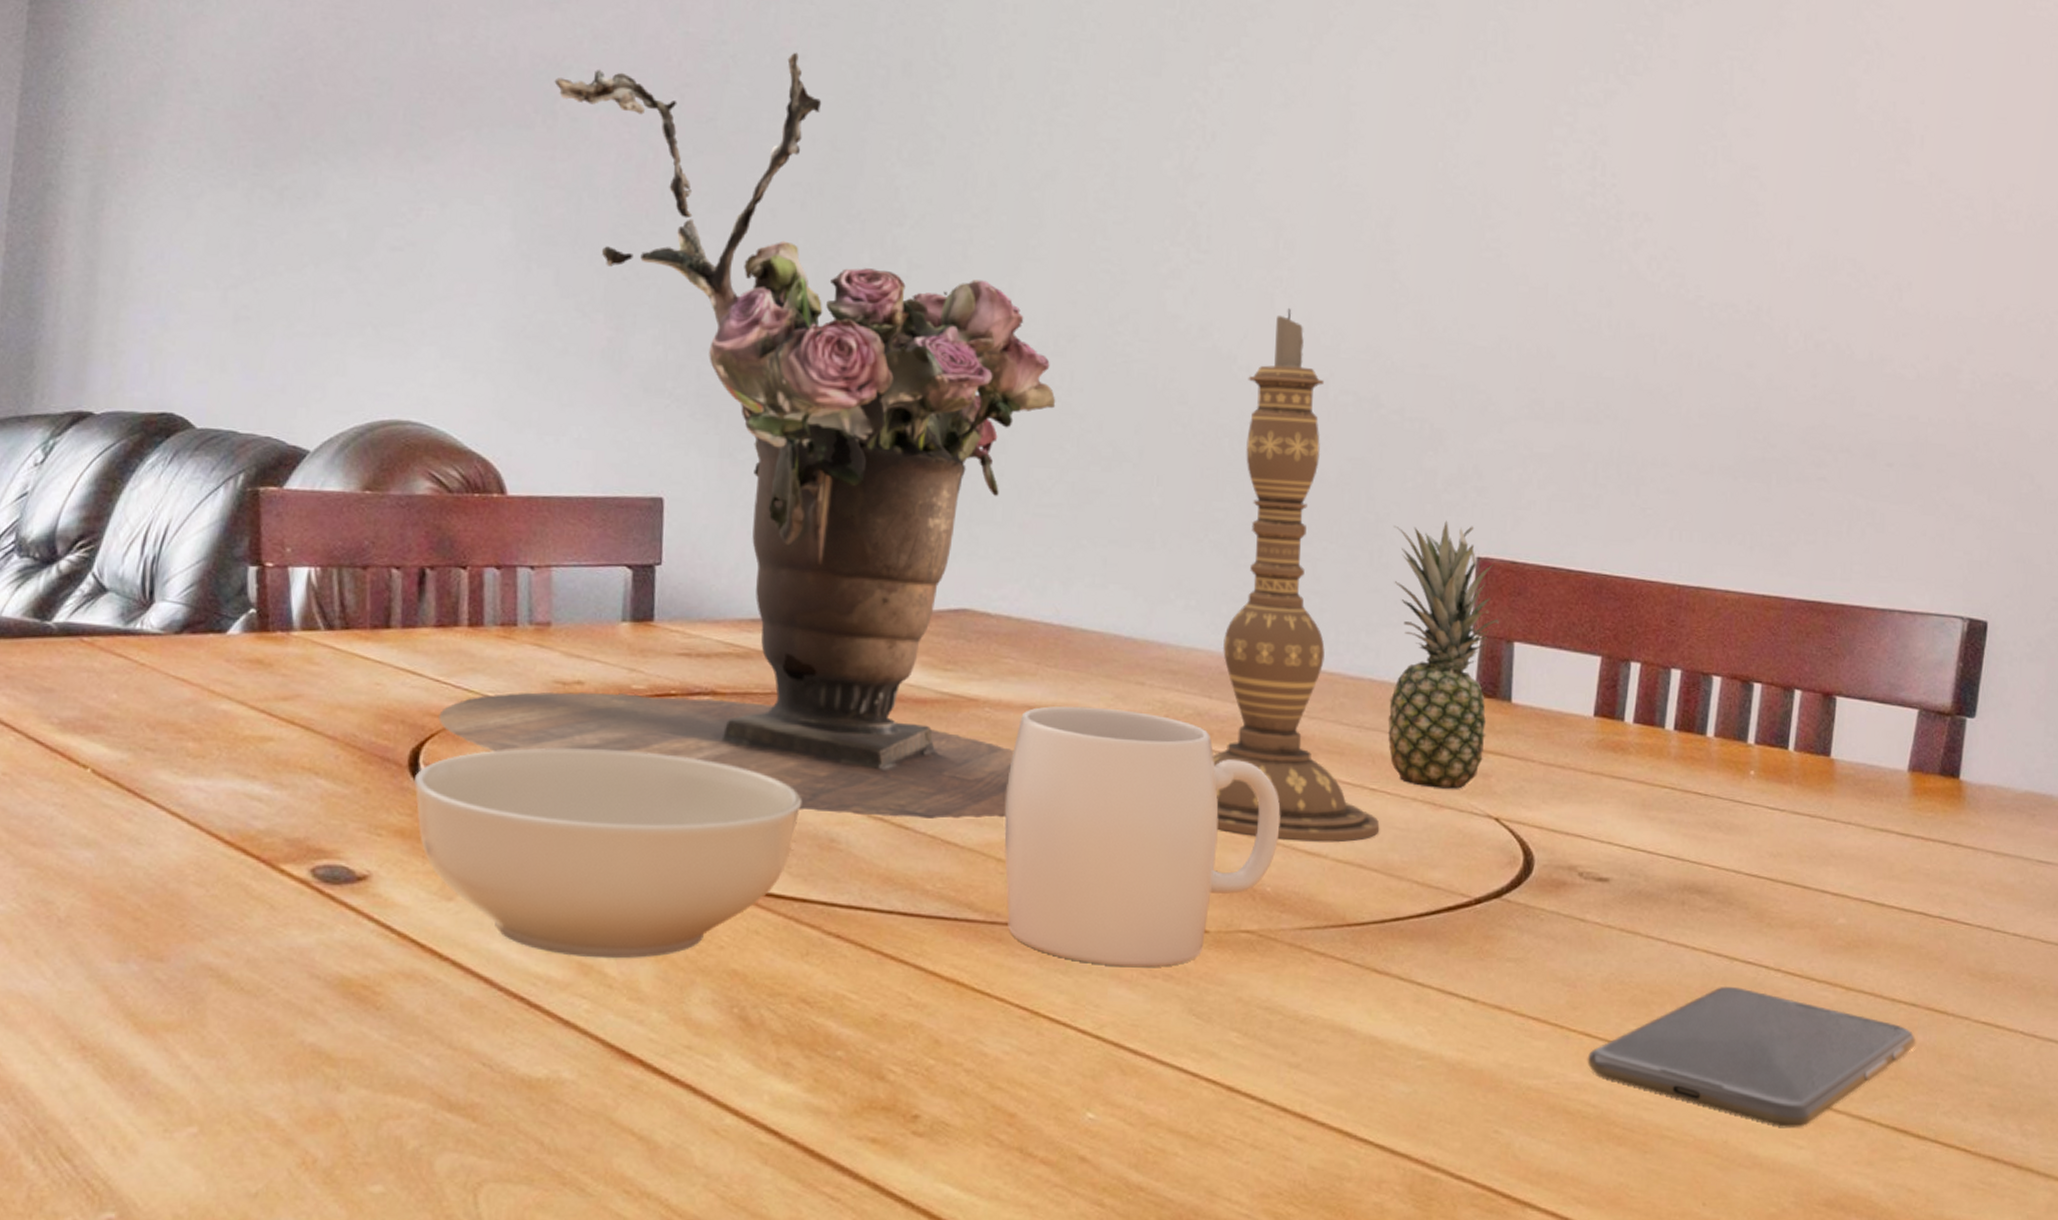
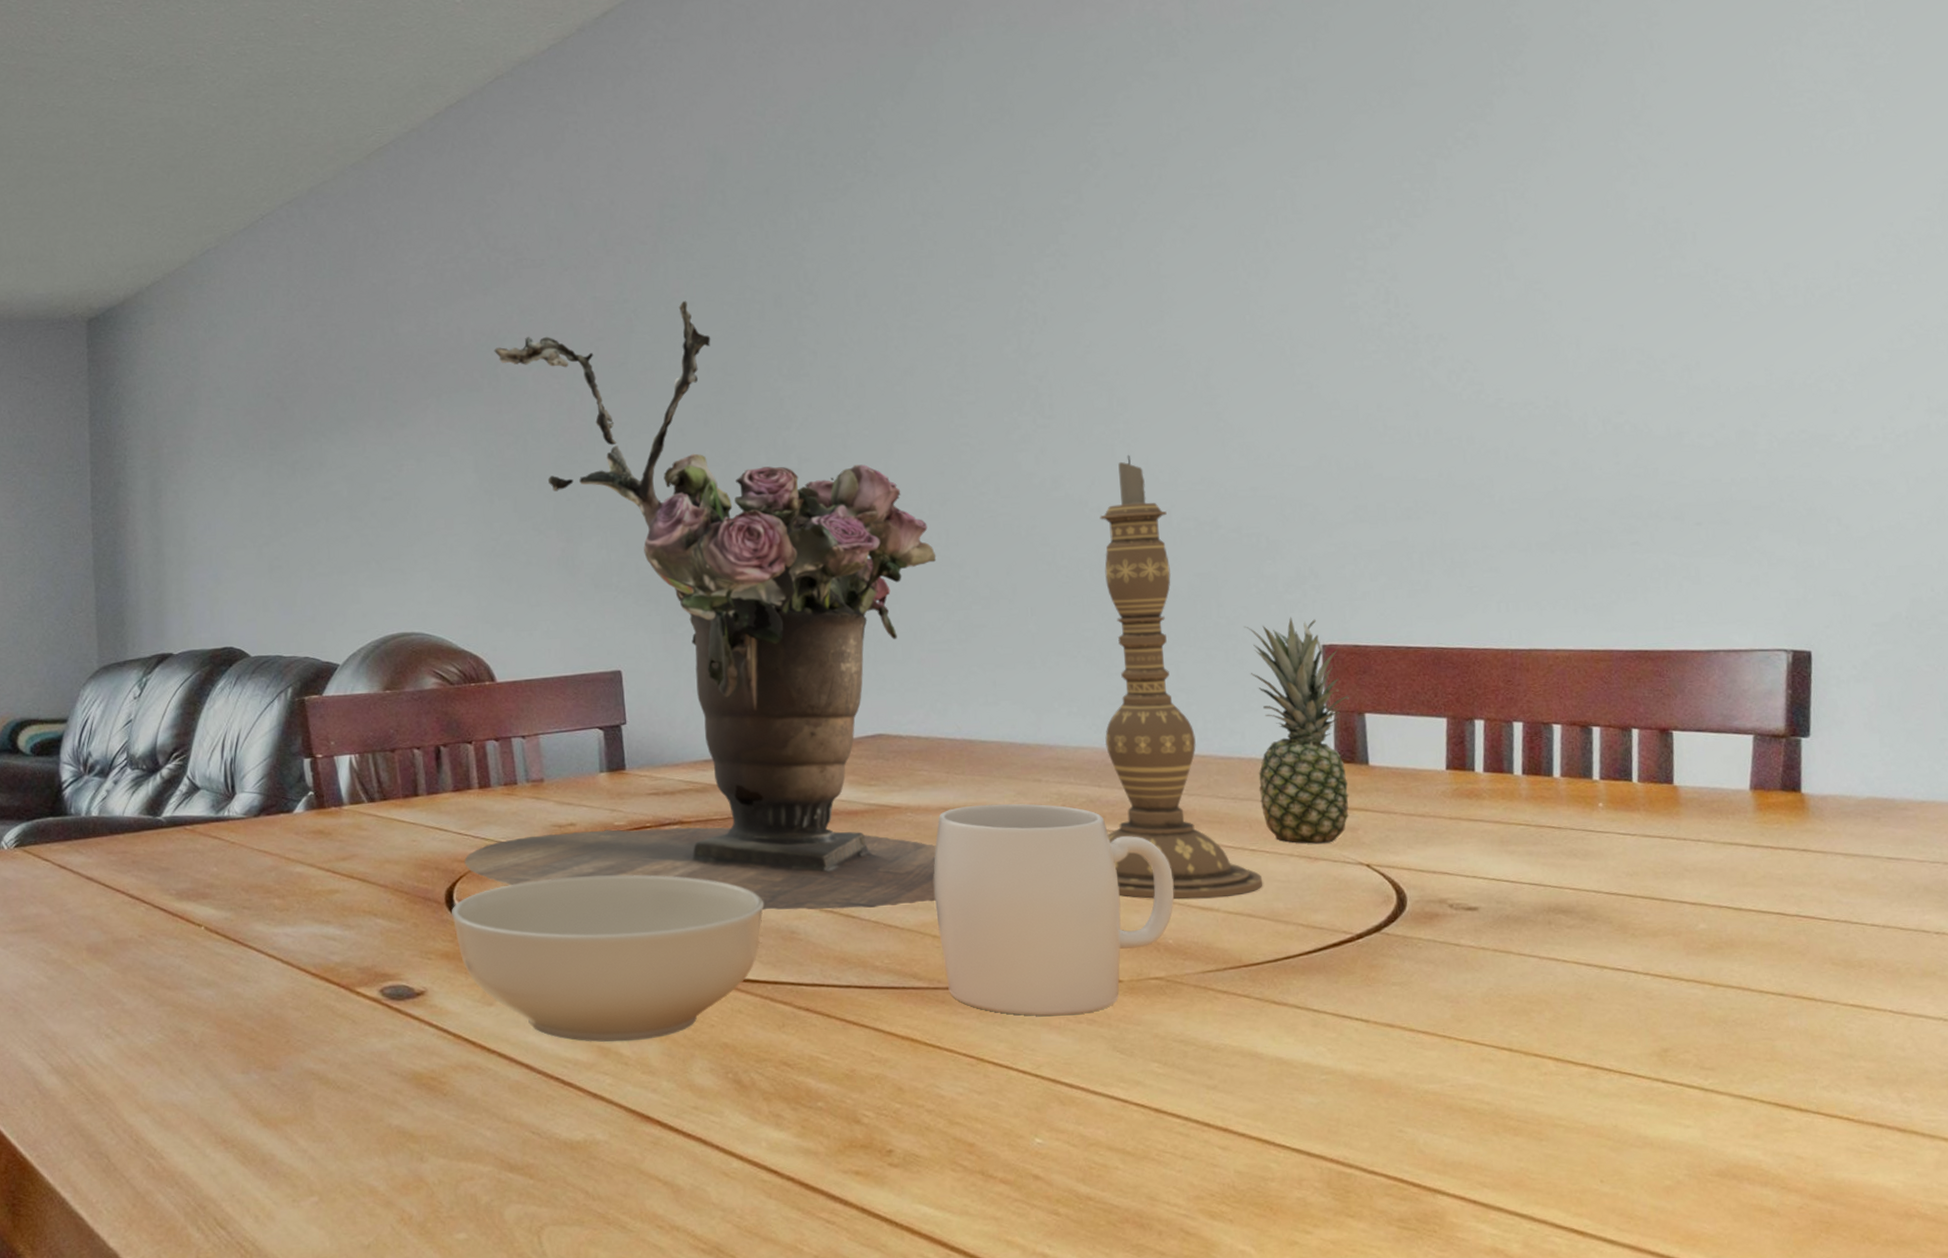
smartphone: present [1587,986,1916,1127] -> none [1476,991,1788,1110]

